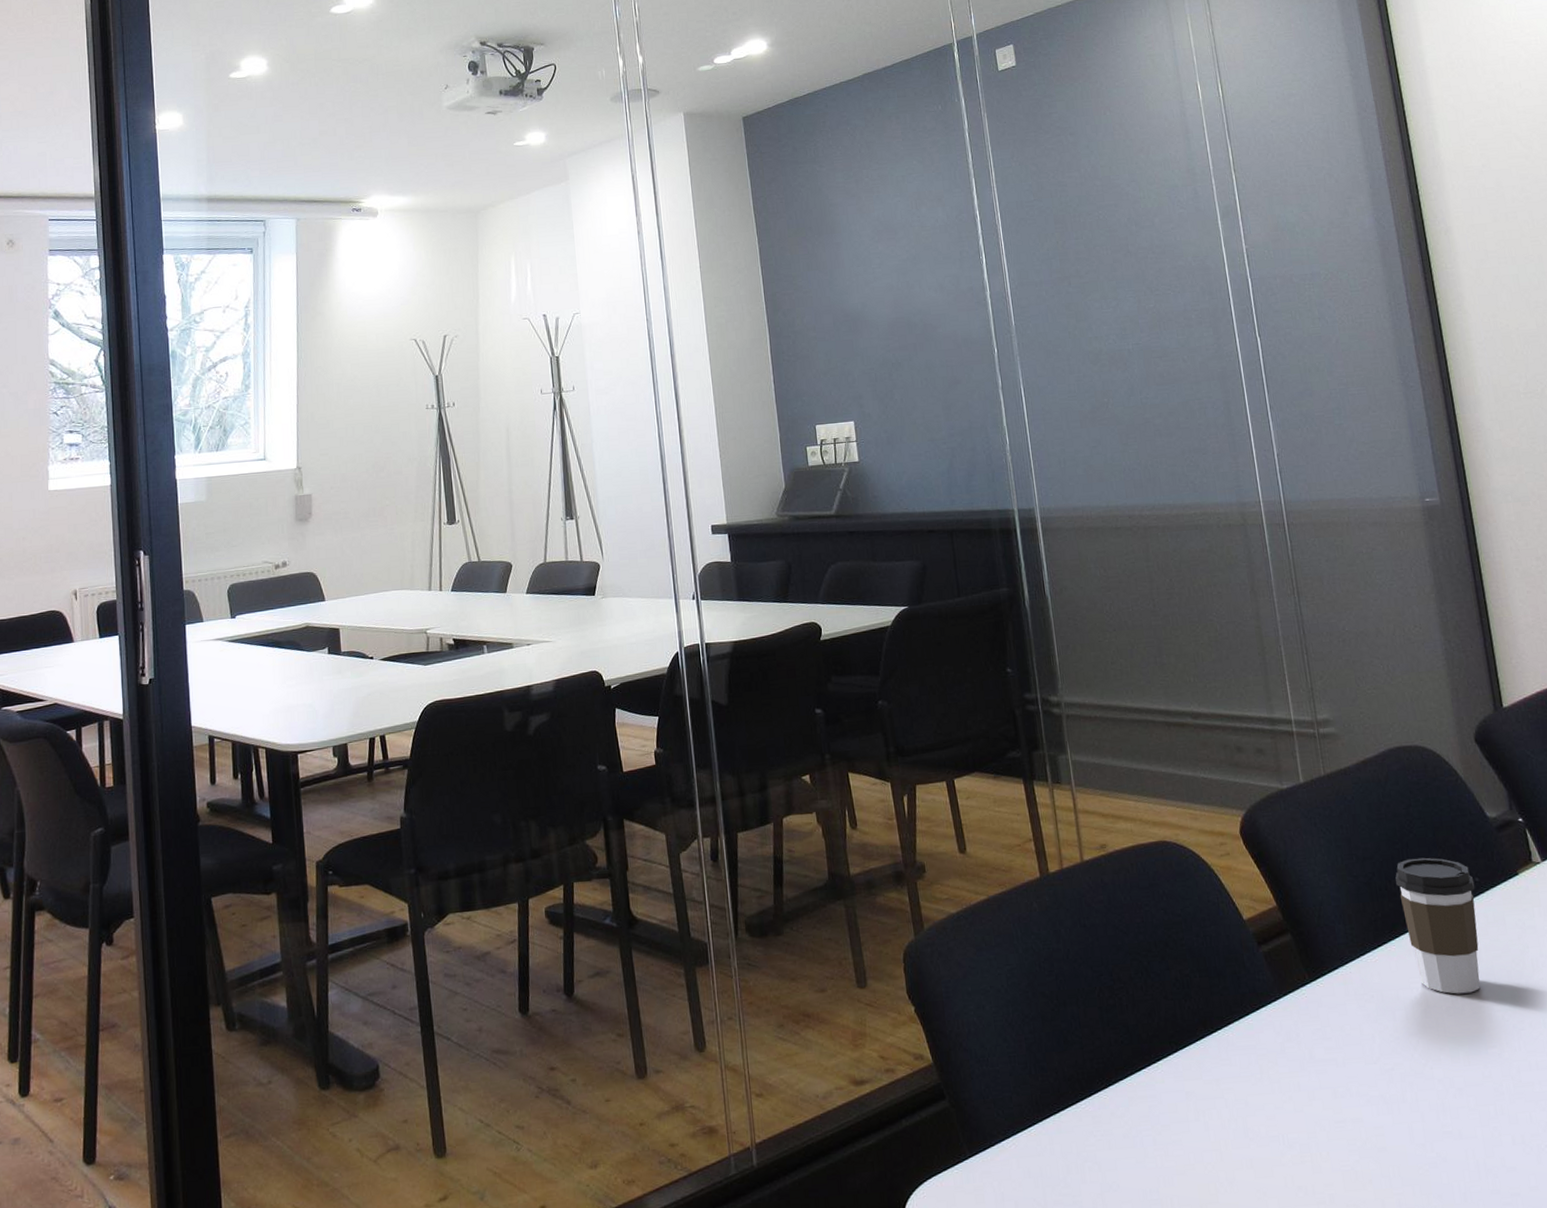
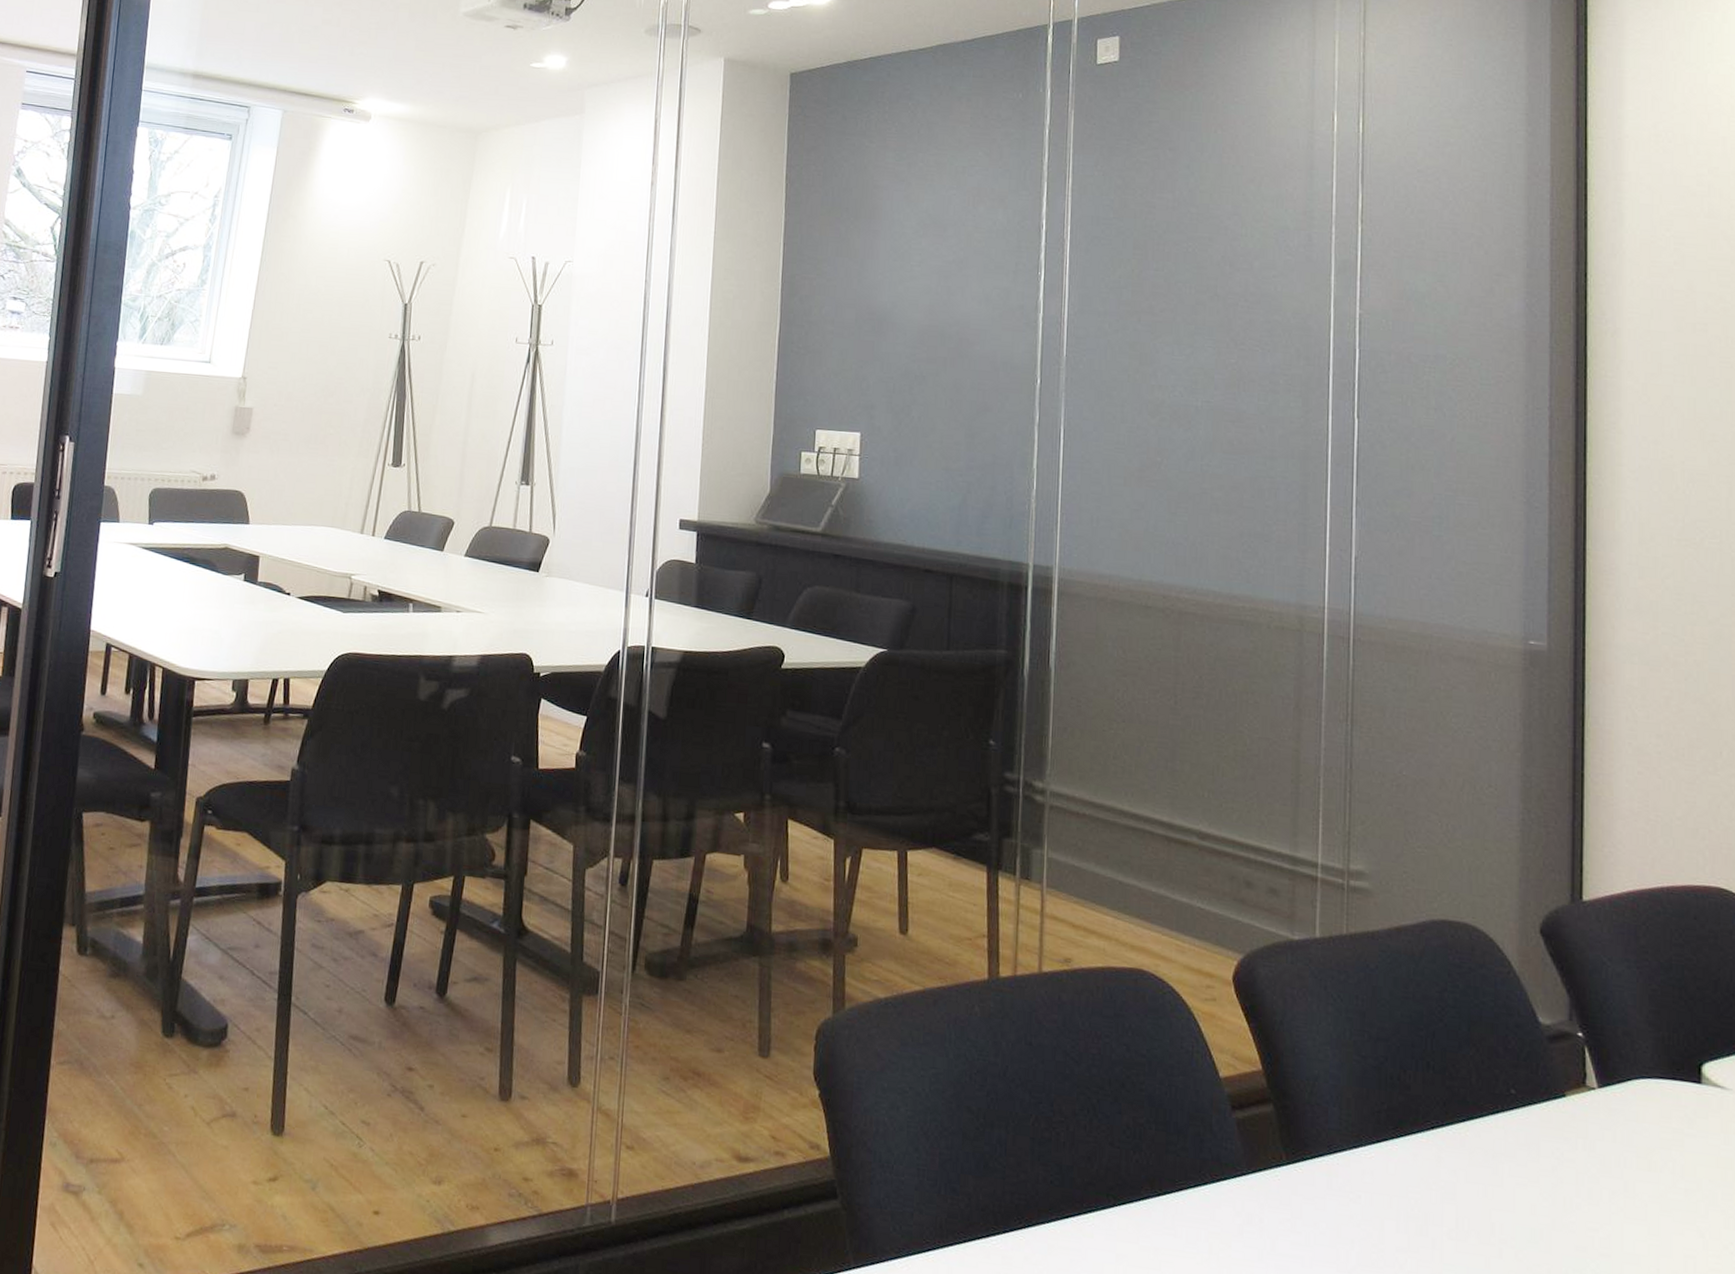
coffee cup: present [1395,857,1480,994] -> none [1412,1050,1509,1220]

